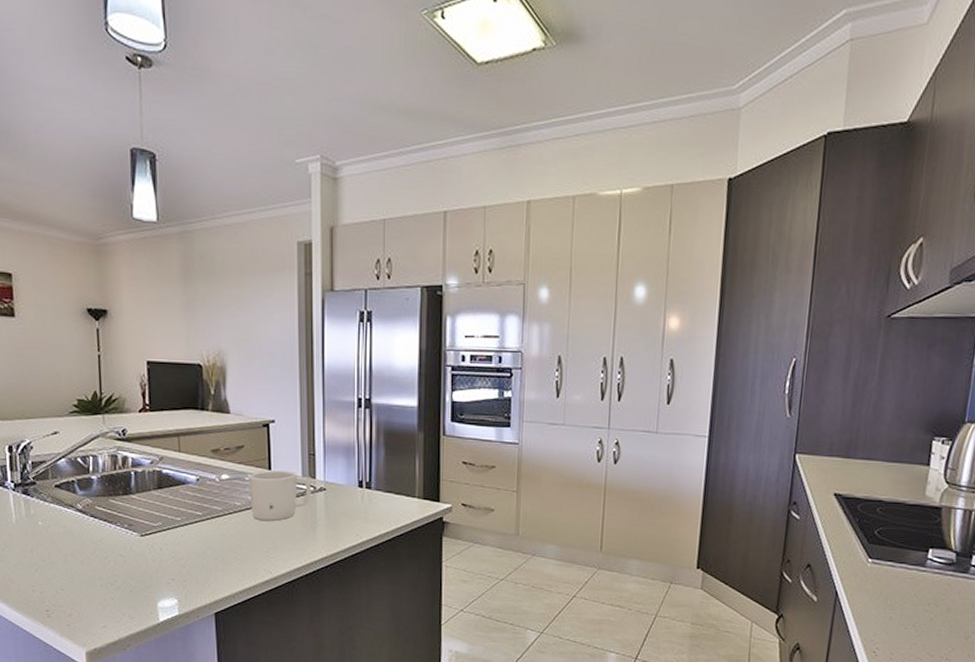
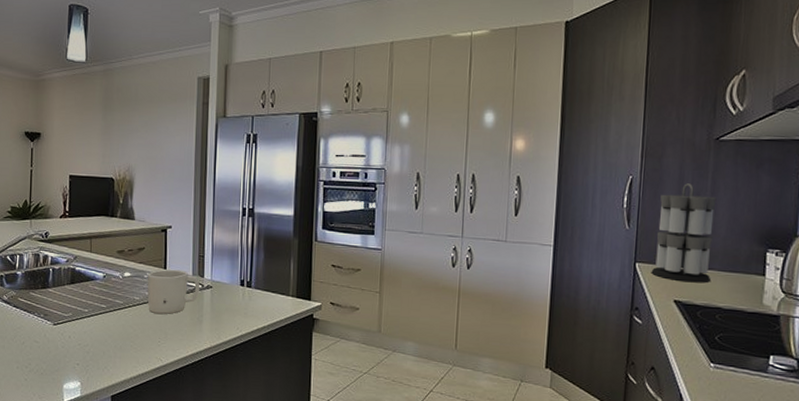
spice rack: none [811,366,884,475] -> present [651,183,717,283]

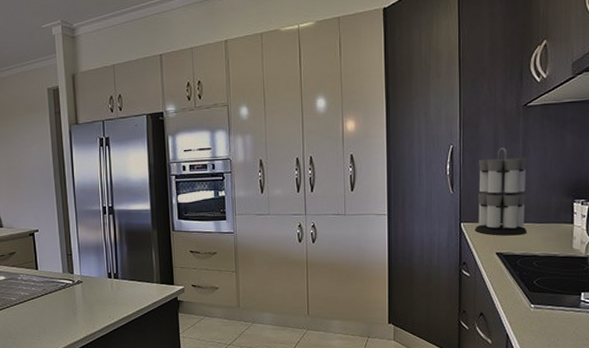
mug: present [147,269,200,315] -> none [20,269,71,312]

